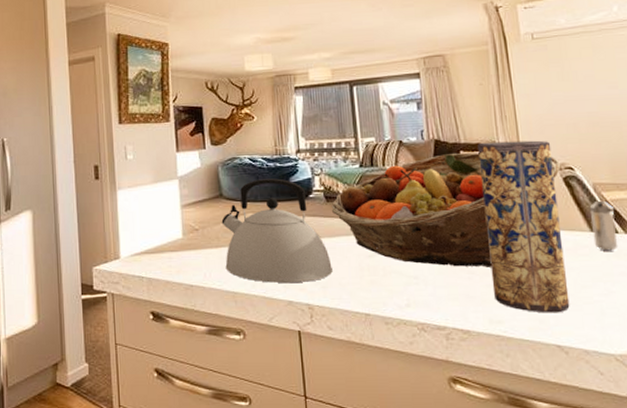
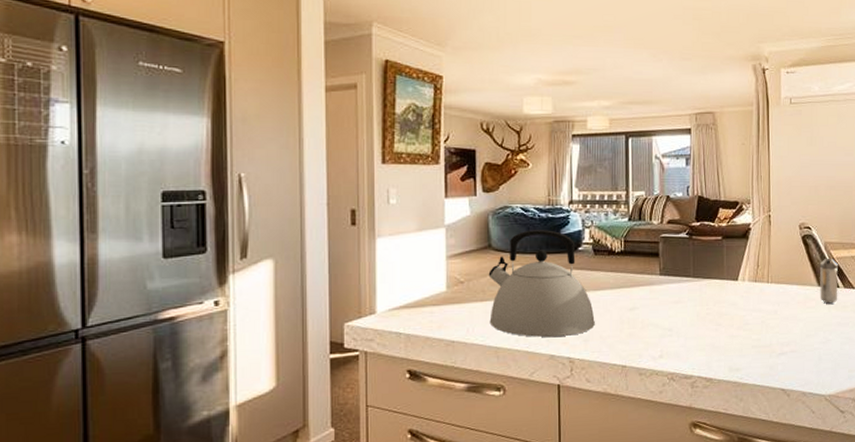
fruit basket: present [331,152,561,267] -> none [598,209,802,319]
vase: present [478,140,570,313] -> none [734,200,796,361]

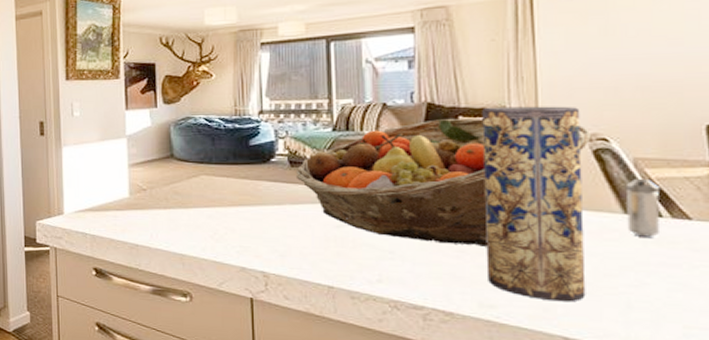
kettle: present [488,230,595,338] -> none [171,140,293,250]
fruit basket: none [598,209,802,319] -> present [295,117,592,247]
vase: none [734,200,796,361] -> present [482,106,586,302]

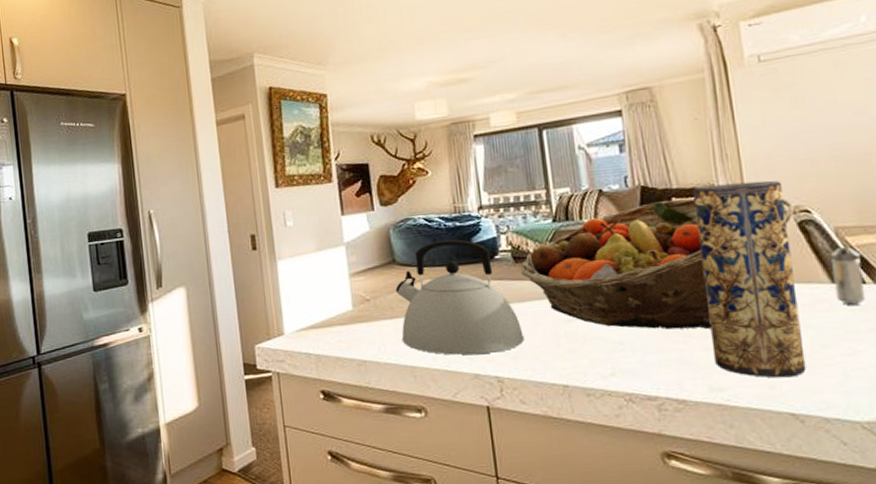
kettle: none [171,140,293,250] -> present [395,239,524,355]

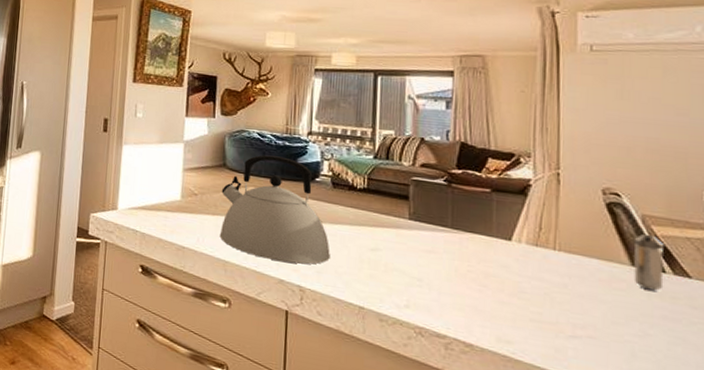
fruit basket: present [520,198,795,330] -> none [337,158,606,284]
vase: present [693,180,806,378] -> none [505,152,597,346]

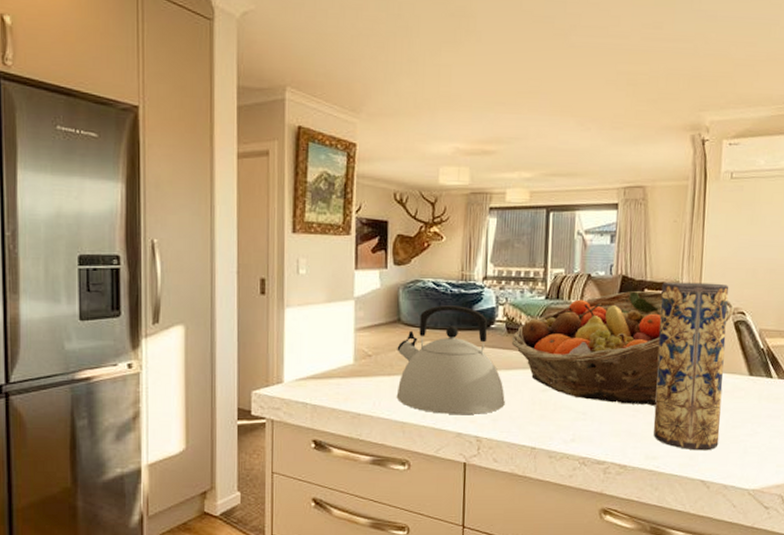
fruit basket: none [337,158,606,284] -> present [511,290,735,406]
vase: none [505,152,597,346] -> present [653,281,729,451]
shaker: present [633,233,665,291] -> none [750,346,774,395]

